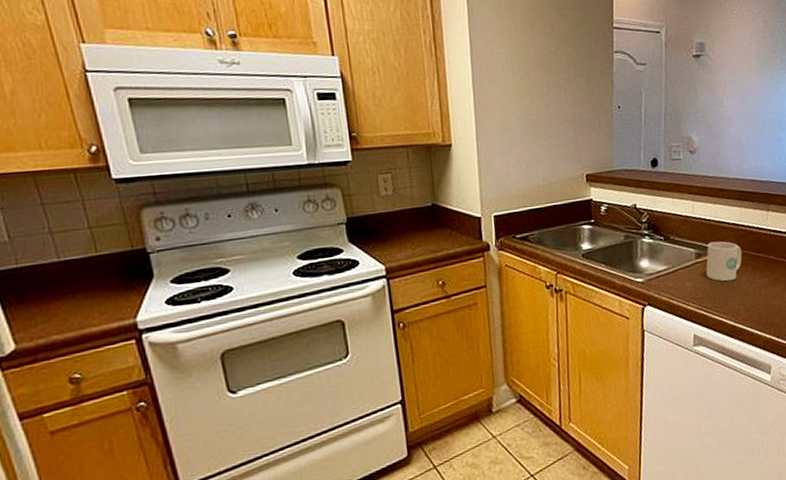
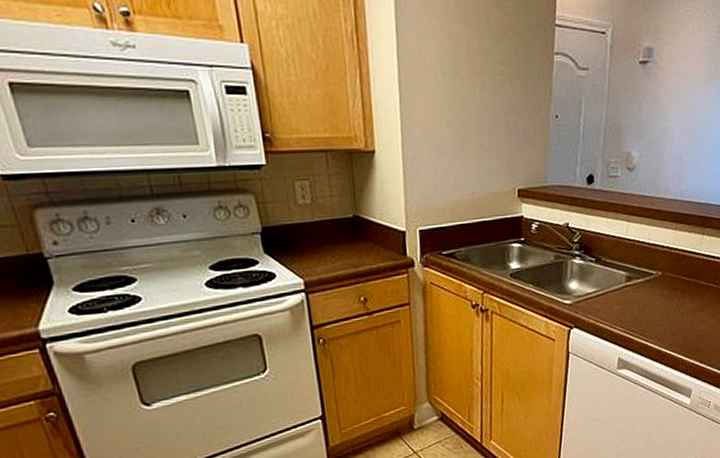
mug: present [706,241,742,282] -> none [635,264,674,306]

